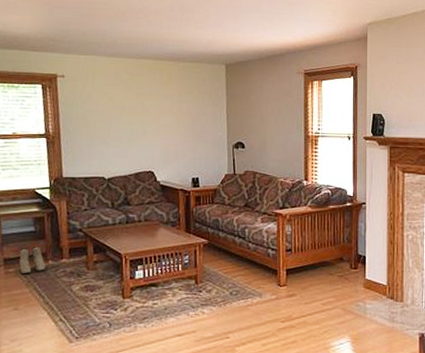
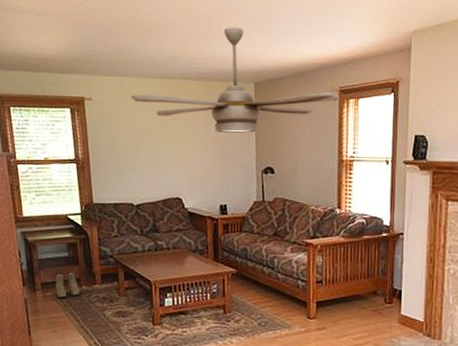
ceiling fan: none [104,14,305,110] -> present [130,27,340,133]

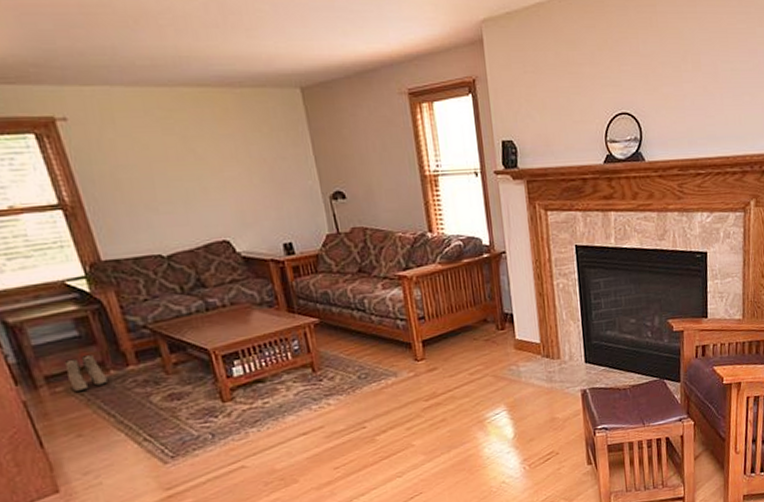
ceiling fan: present [130,27,340,133] -> none [127,15,410,153]

